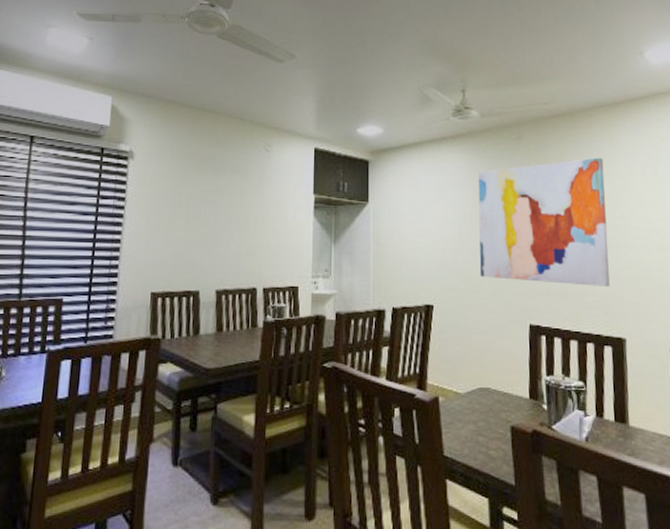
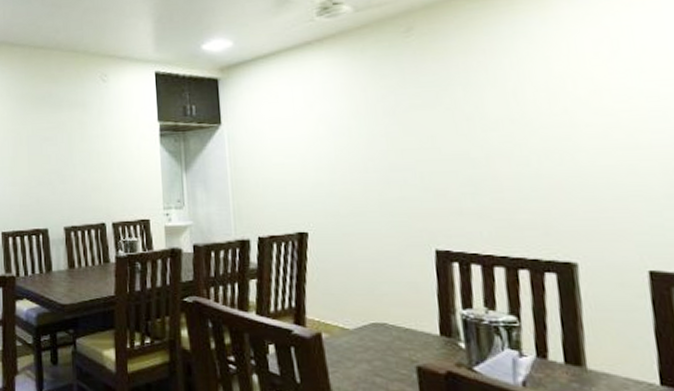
wall art: present [478,157,610,287] -> none [355,40,550,201]

